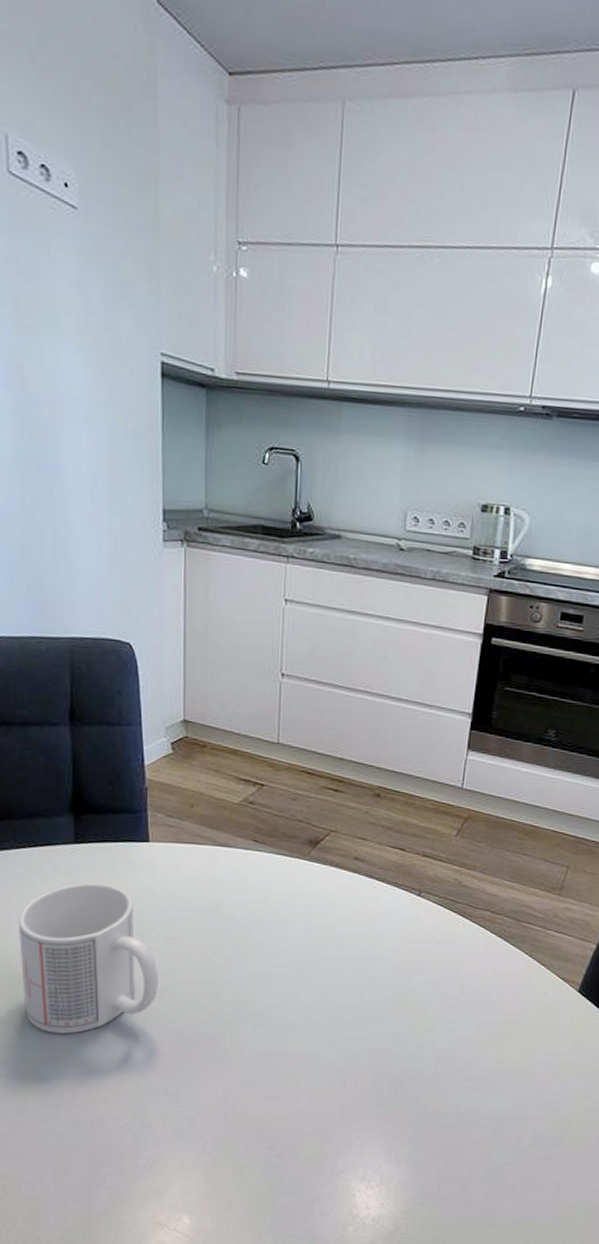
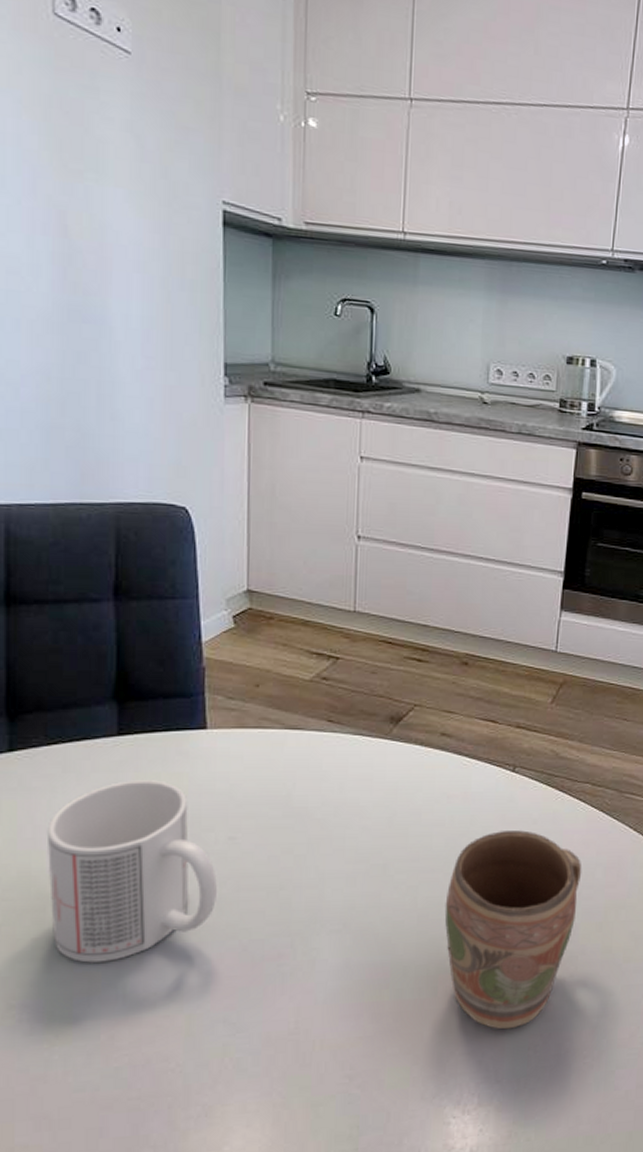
mug: none [354,948,480,1122] -> present [444,830,582,1029]

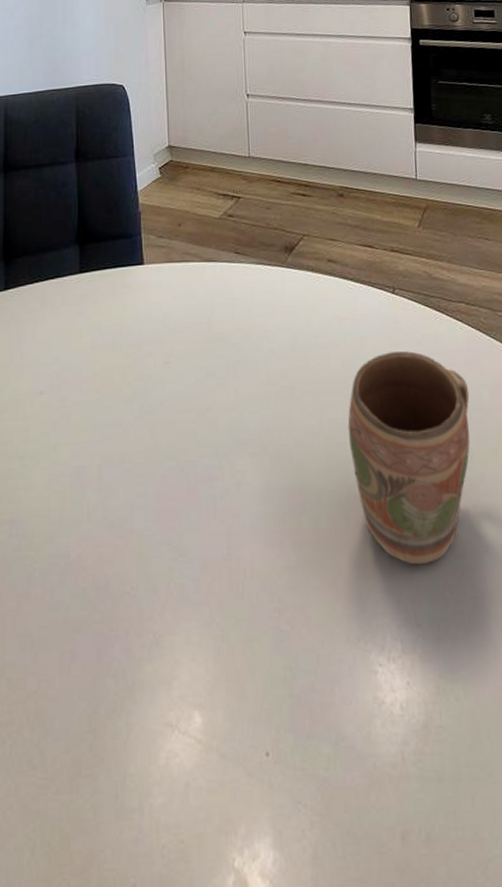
mug: present [46,780,217,963] -> none [30,311,157,481]

